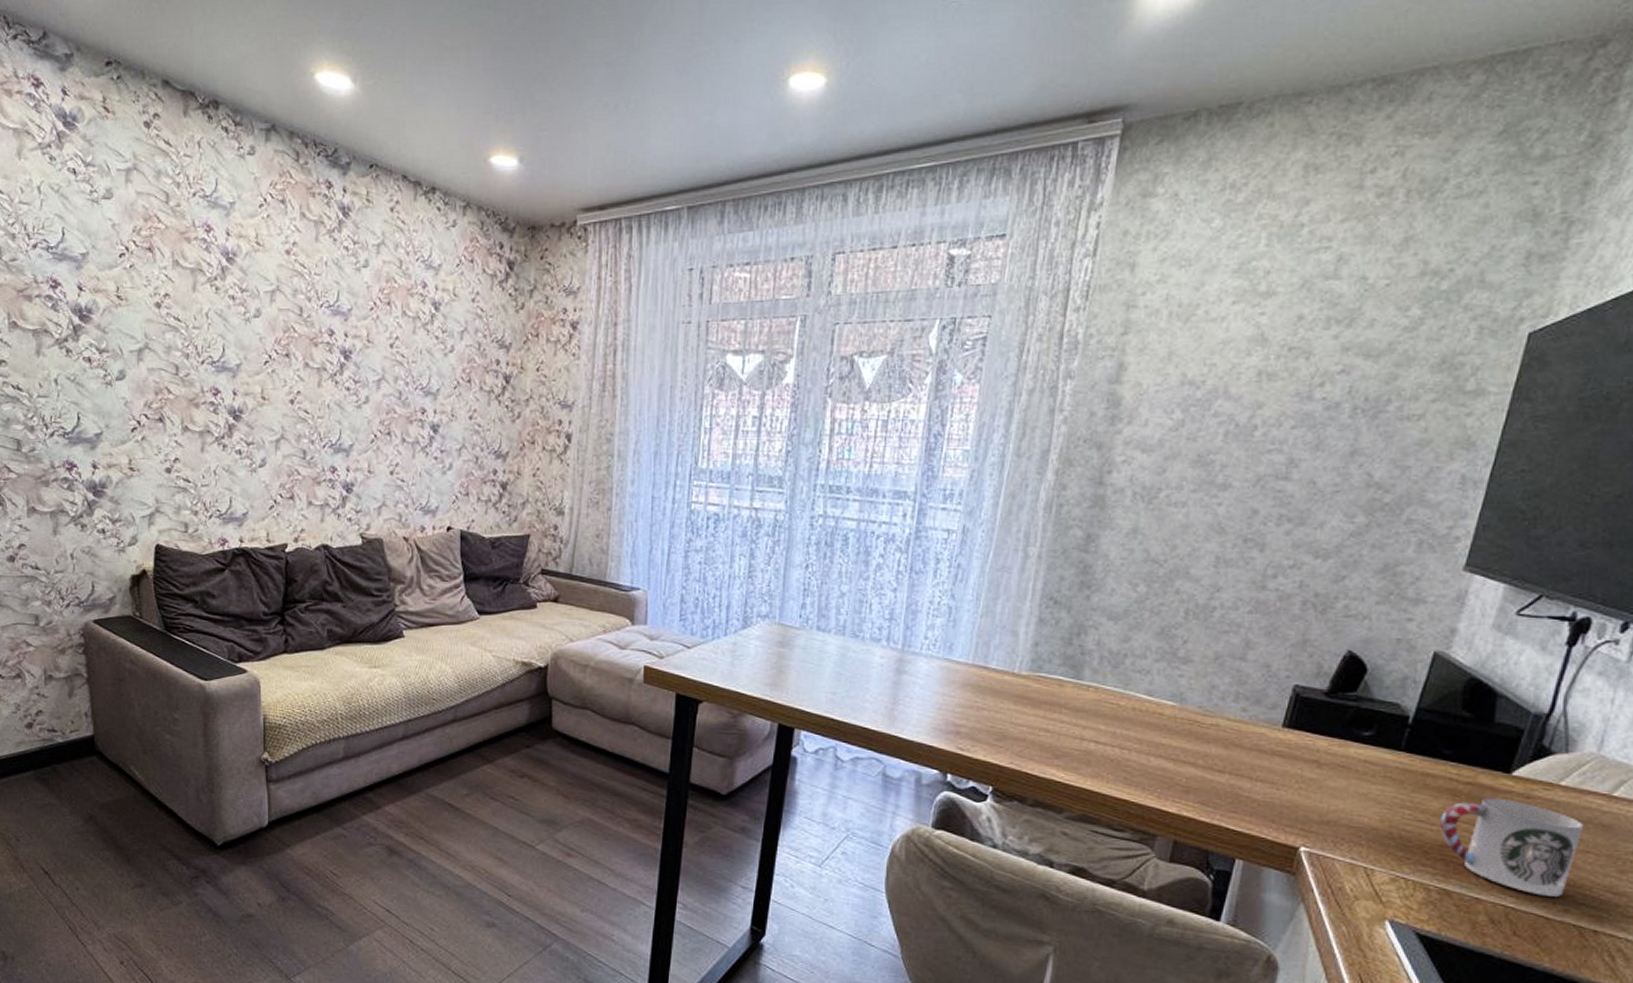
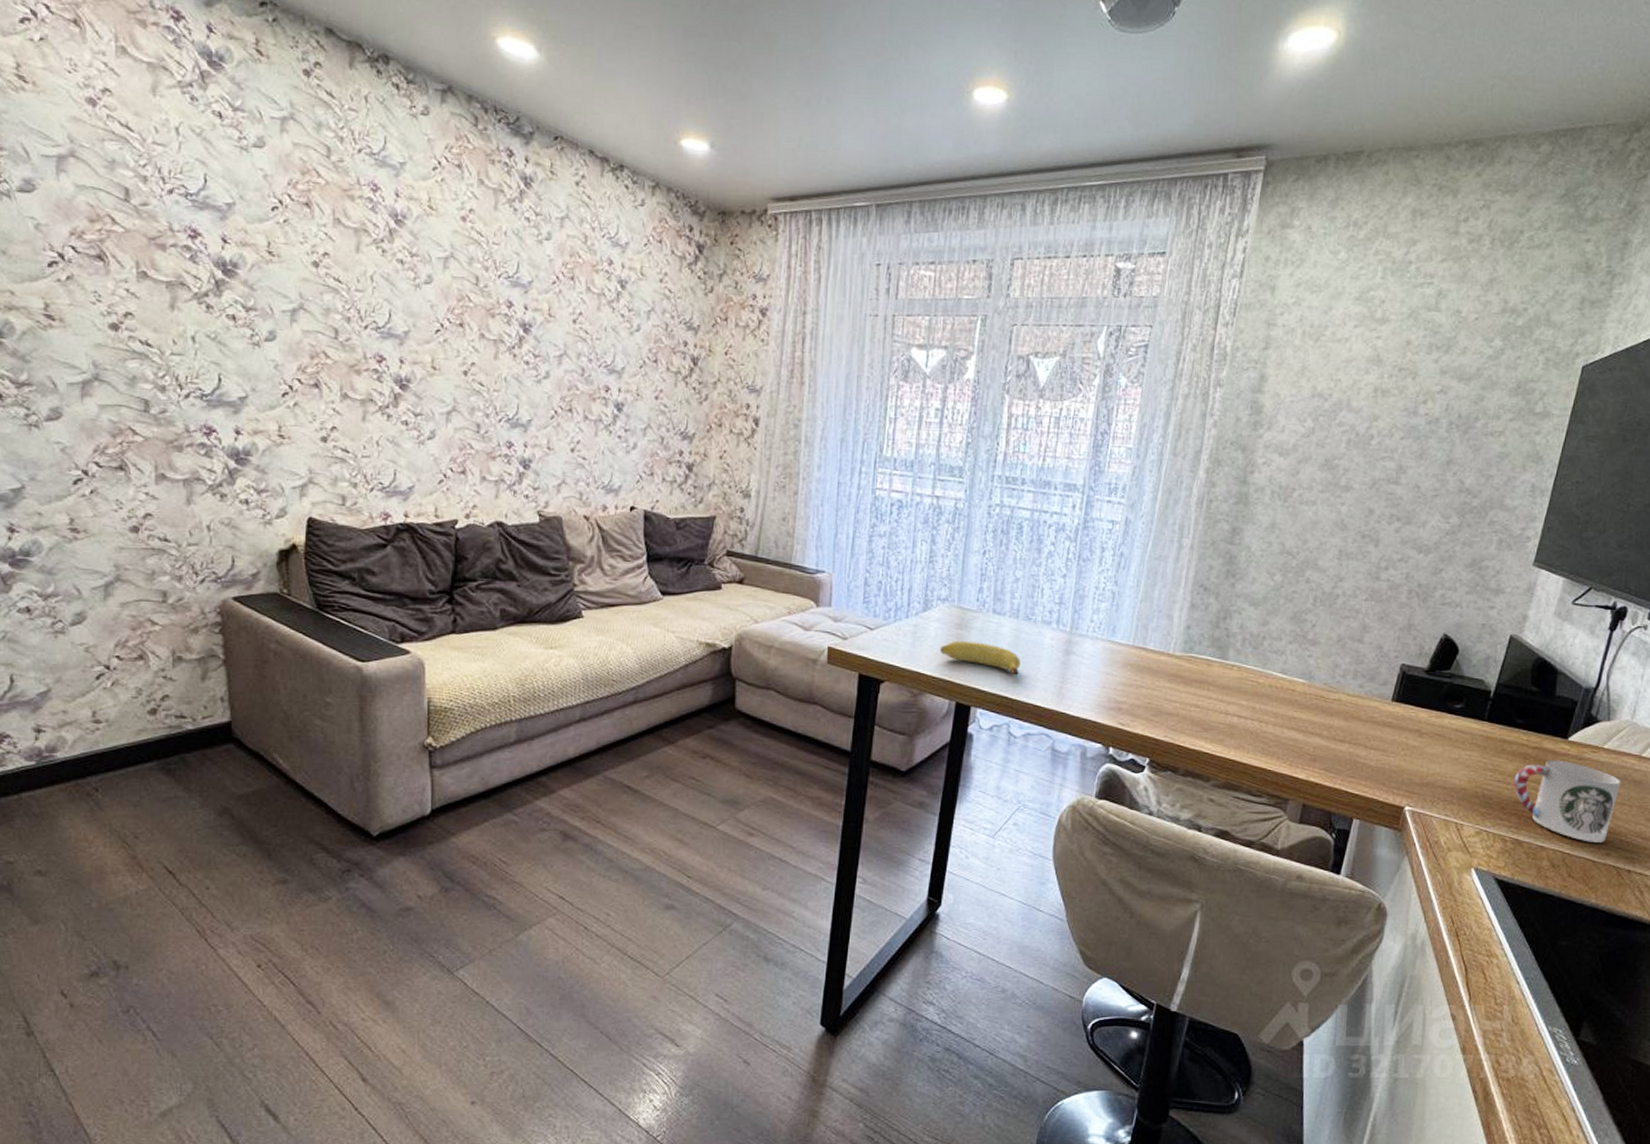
banana: none [761,659,848,696] -> present [940,640,1021,675]

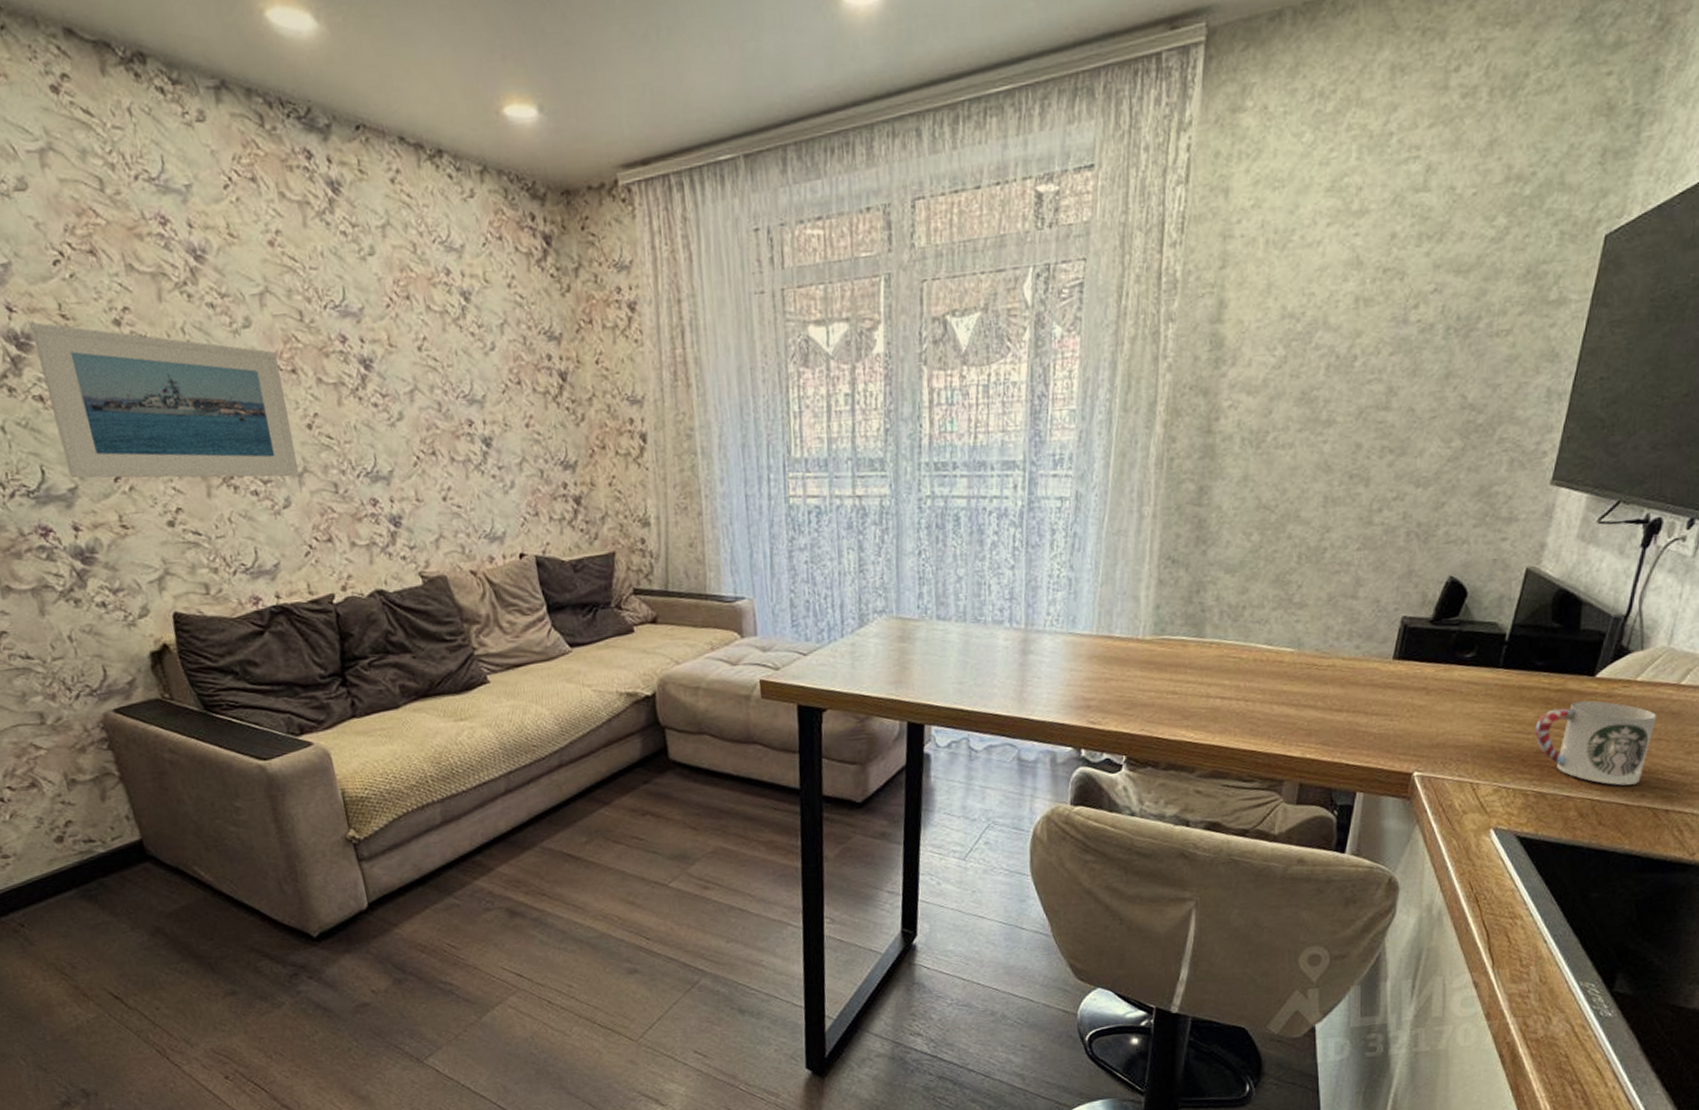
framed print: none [239,254,450,414] -> present [30,322,300,479]
banana: present [940,640,1021,675] -> none [883,653,974,685]

